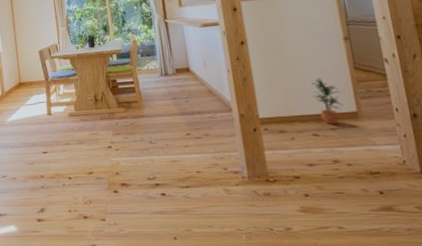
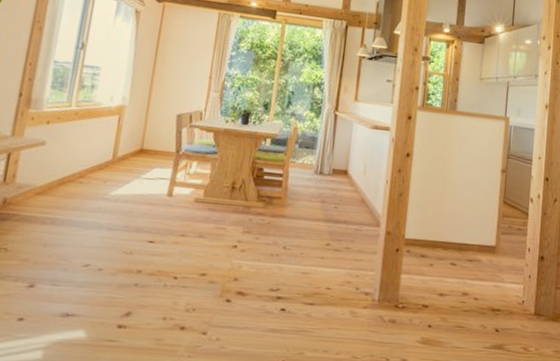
potted plant: present [311,77,344,125] -> none [460,206,486,256]

